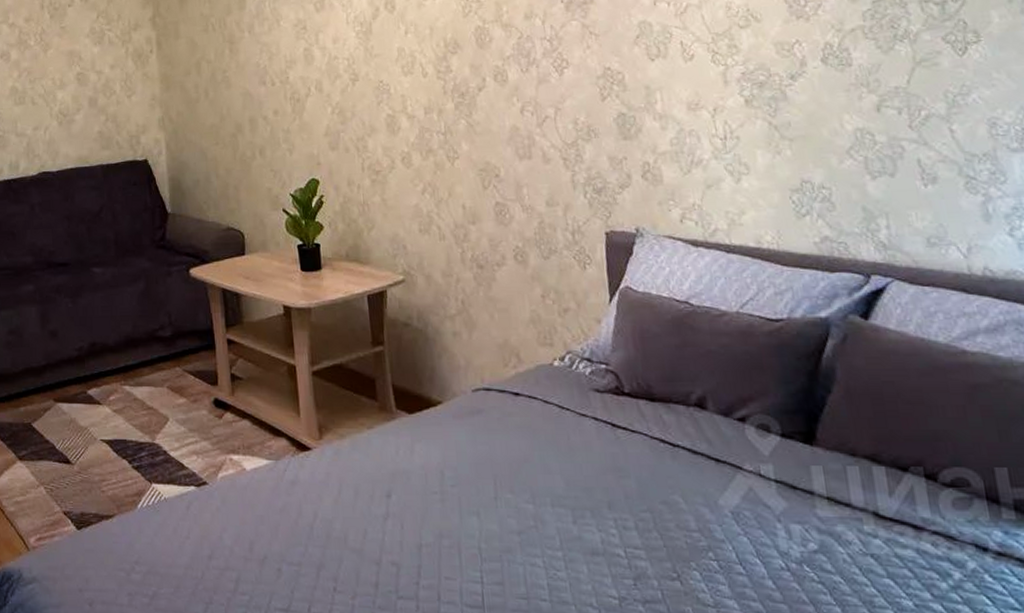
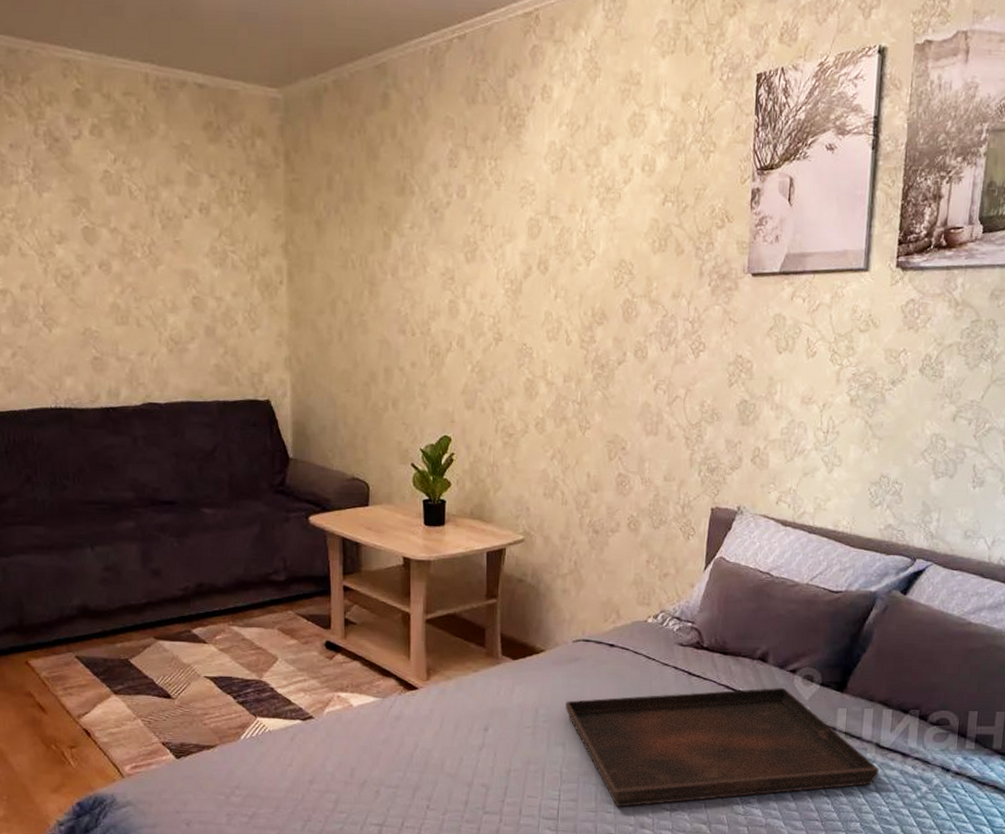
serving tray: none [473,441,887,594] -> present [565,688,879,807]

